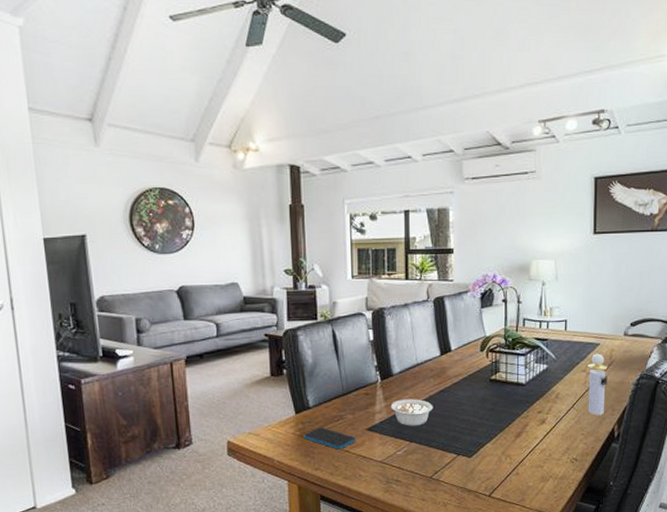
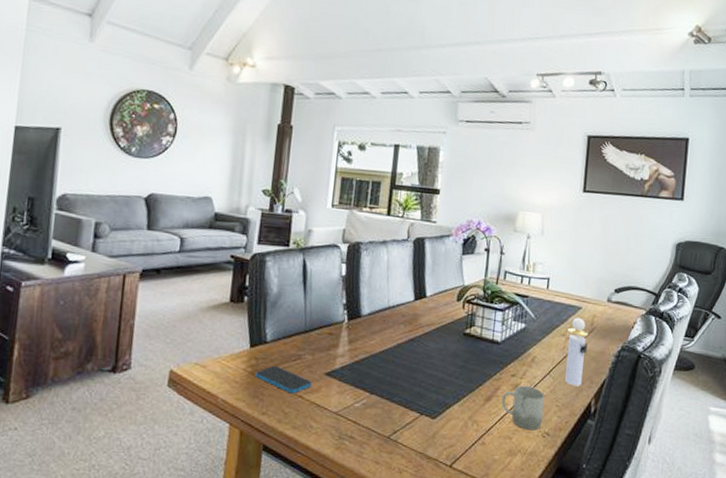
legume: present [390,399,433,426] -> none [354,344,400,376]
cup: none [531,419,571,458] -> present [501,385,545,431]

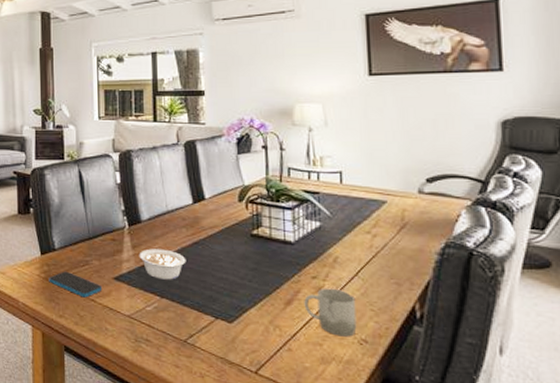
legume: none [354,344,400,376] -> present [139,249,186,280]
perfume bottle: present [565,317,589,386] -> none [373,212,401,288]

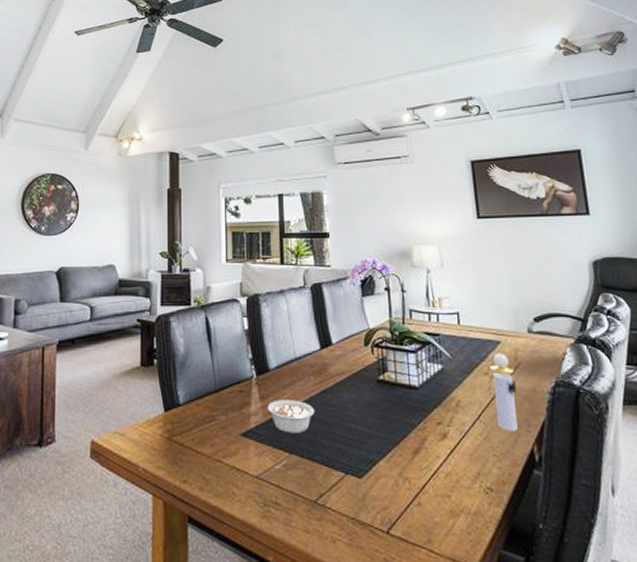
smartphone: present [49,271,103,298] -> none [172,429,230,458]
cup: present [304,288,357,337] -> none [431,434,482,486]
perfume bottle: none [373,212,401,288] -> present [490,353,519,431]

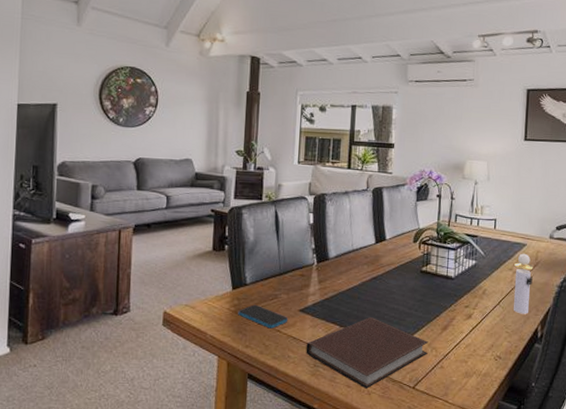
smartphone: none [172,429,230,458] -> present [238,304,288,329]
notebook: none [252,439,399,535] -> present [306,316,428,389]
legume: present [267,399,315,433] -> none [324,283,365,311]

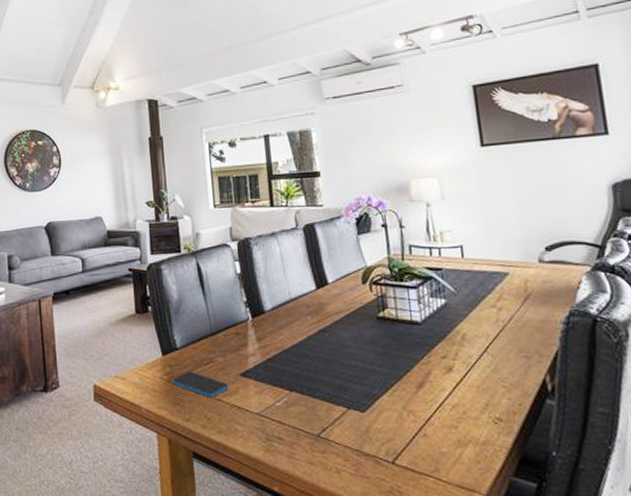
notebook: present [306,316,428,389] -> none [253,377,404,466]
perfume bottle: present [513,253,533,314] -> none [497,284,530,362]

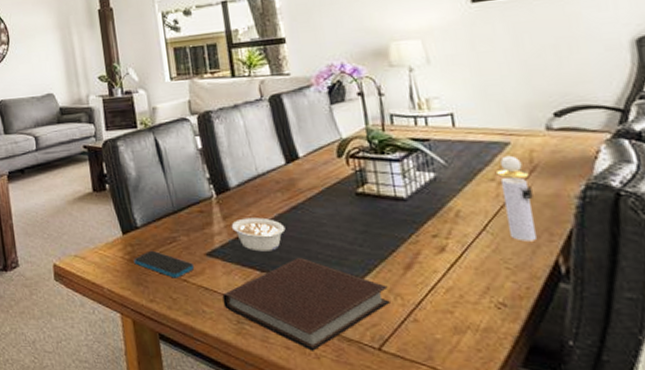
notebook: none [253,377,404,466] -> present [222,257,390,351]
legume: none [264,339,314,372] -> present [231,217,286,252]
perfume bottle: none [497,284,530,362] -> present [497,155,538,242]

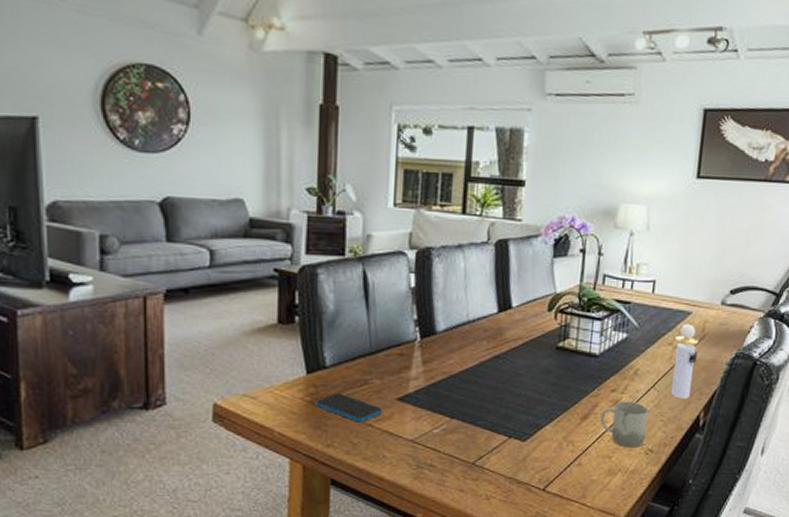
notebook: present [222,257,390,351] -> none [406,405,564,493]
legume: present [231,217,286,252] -> none [429,364,484,399]
cup: none [426,246,492,301] -> present [599,401,649,448]

